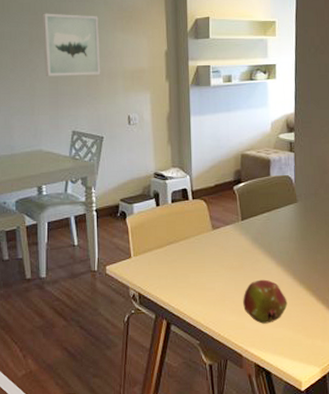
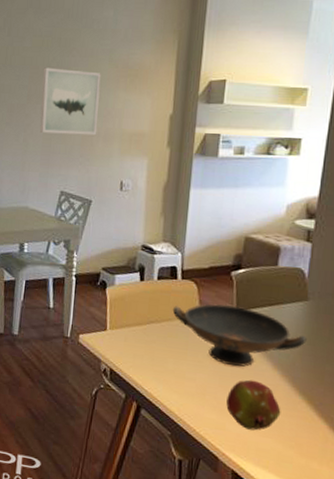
decorative bowl: none [188,217,300,271] -> present [172,304,307,367]

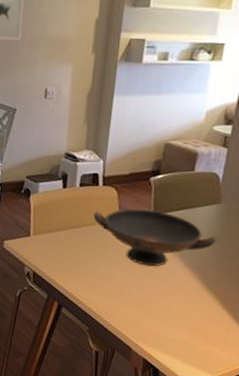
fruit: present [226,379,281,431] -> none [140,277,190,323]

